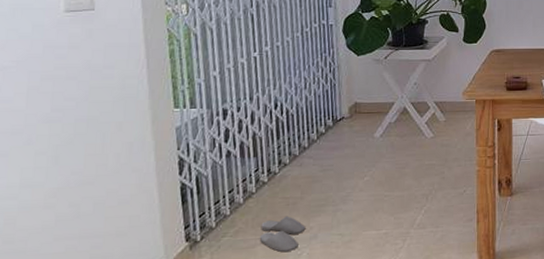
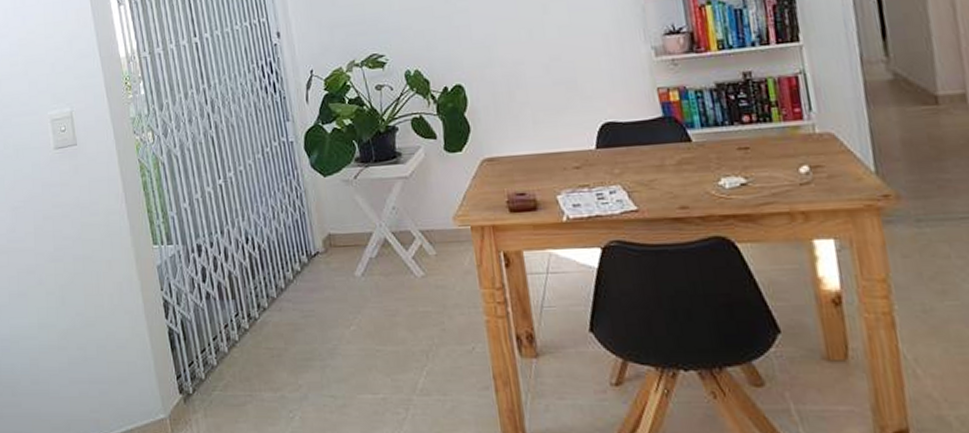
slippers: present [260,216,306,253] -> none [248,370,295,414]

